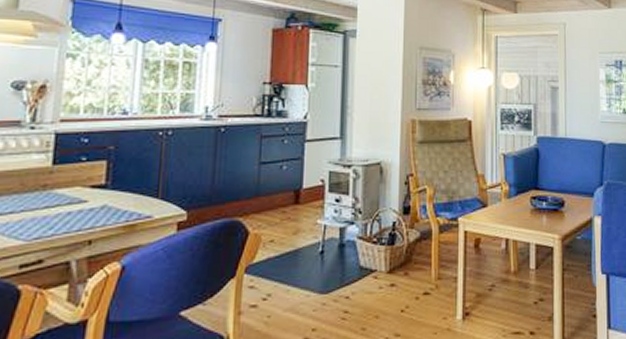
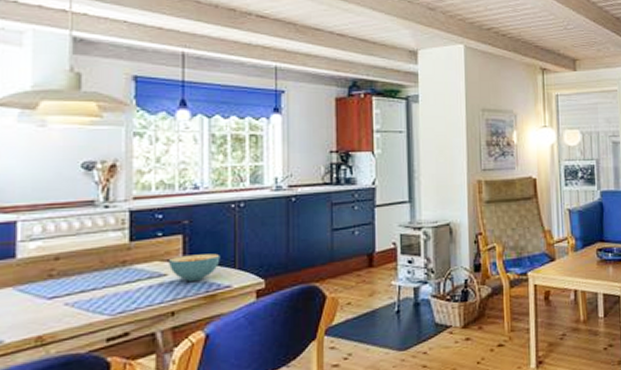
cereal bowl: none [89,182,144,209] -> present [168,253,220,281]

